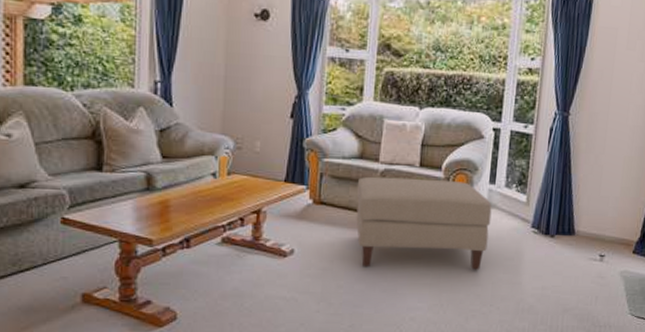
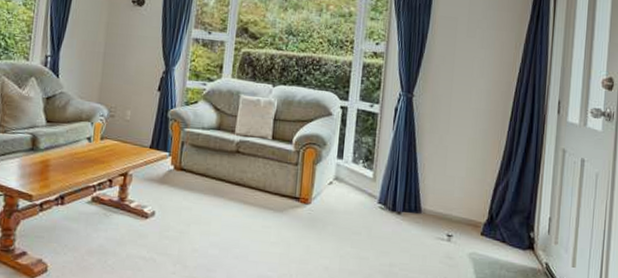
ottoman: present [356,176,492,270] -> none [212,146,340,243]

